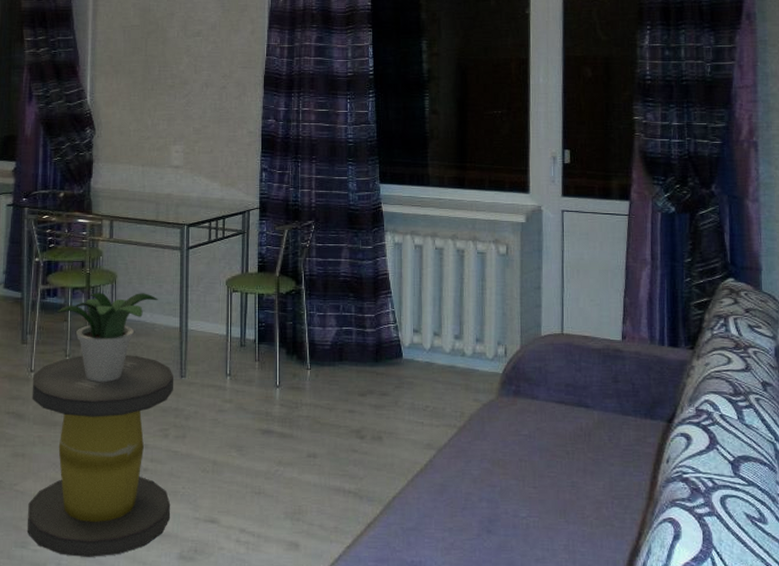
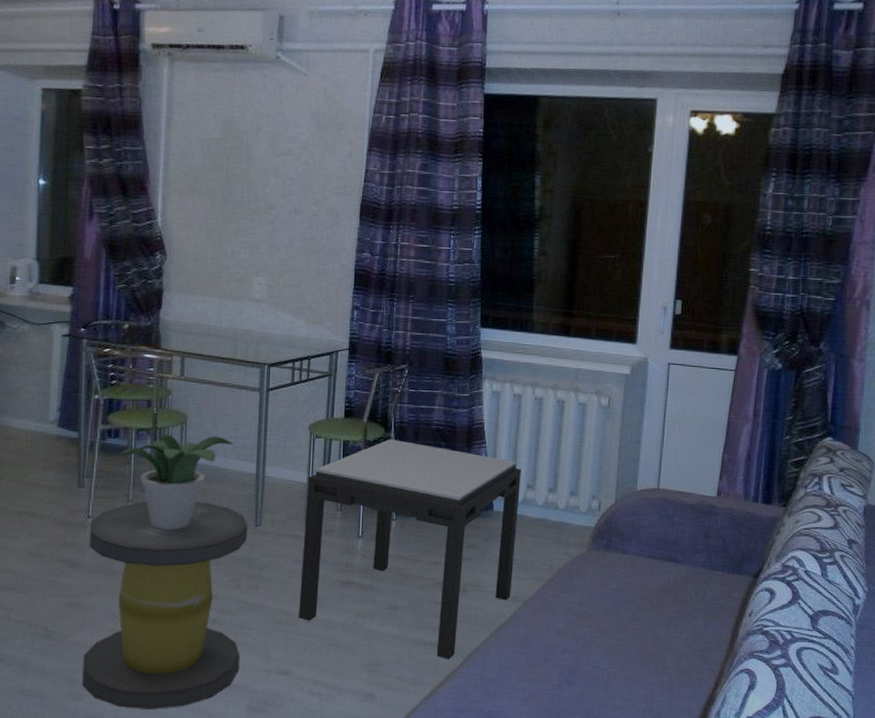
side table: none [224,292,427,508] -> present [299,439,521,659]

